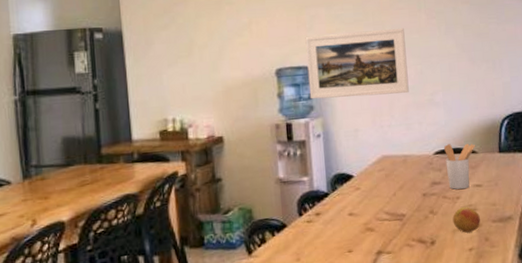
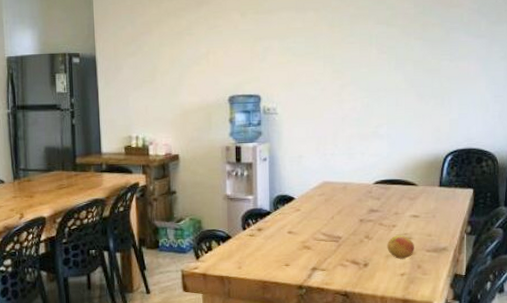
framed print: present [305,28,409,99] -> none [258,61,354,126]
utensil holder: present [444,143,475,190] -> none [384,175,416,219]

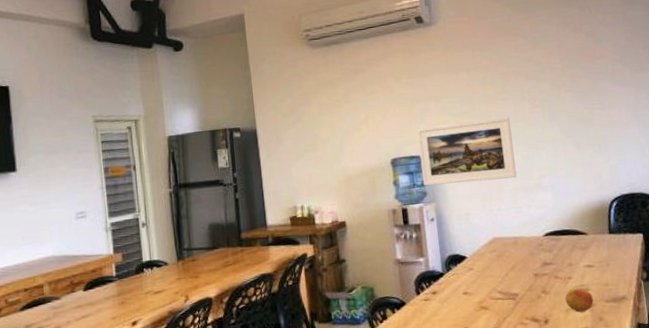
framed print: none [258,61,354,126] -> present [417,117,517,186]

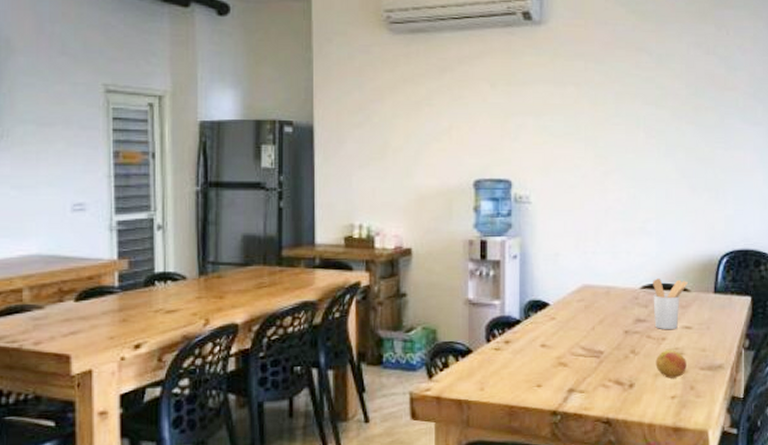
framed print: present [417,117,517,186] -> none [509,145,619,219]
utensil holder: none [553,225,585,270] -> present [653,278,688,330]

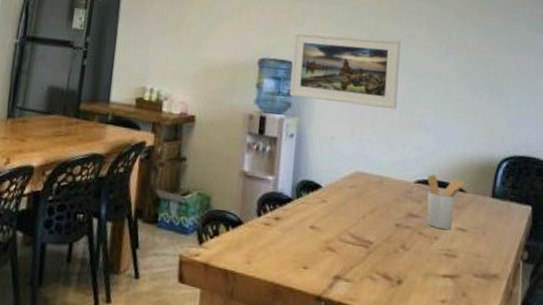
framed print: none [509,145,619,219] -> present [289,31,401,110]
fruit: present [655,350,686,378] -> none [426,250,459,282]

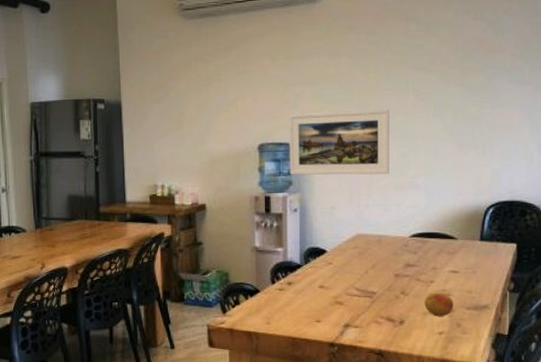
fruit: none [426,250,459,282] -> present [424,291,453,317]
utensil holder: present [427,175,464,230] -> none [422,228,455,274]

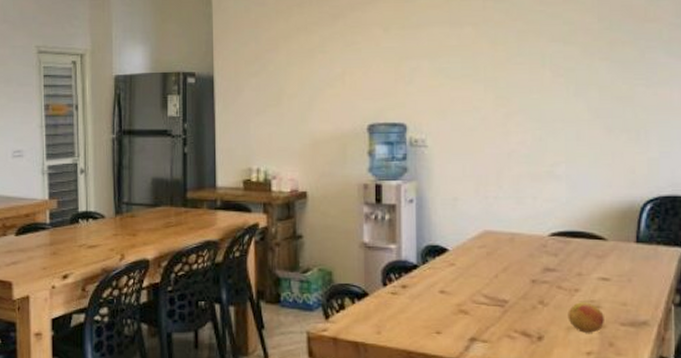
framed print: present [288,109,390,175] -> none [403,86,523,162]

